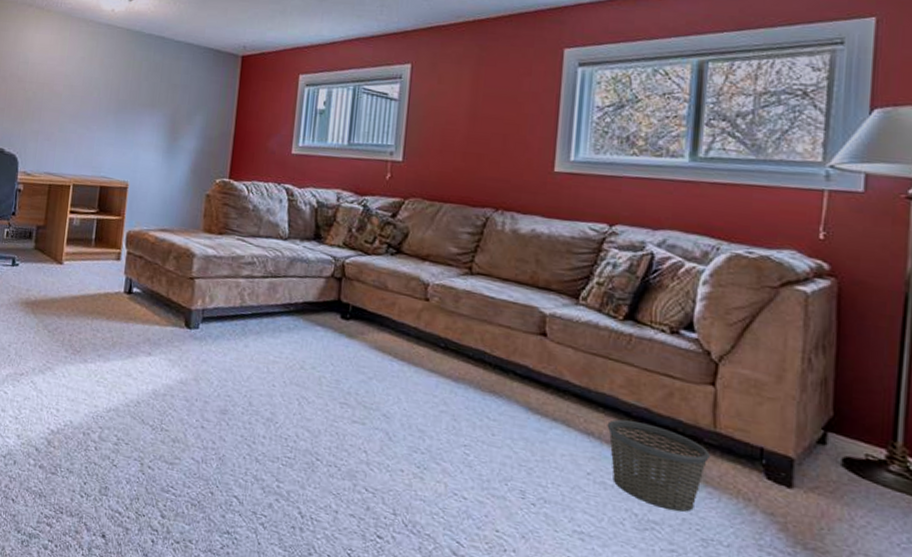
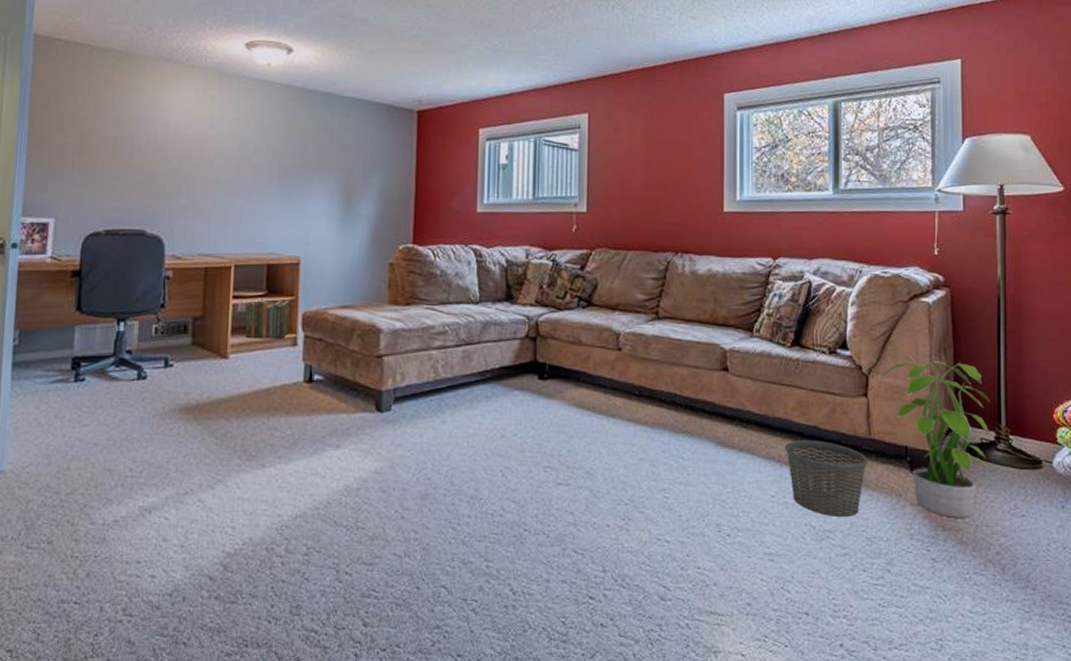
books: none [78,216,118,253] -> present [245,299,291,340]
potted plant: none [731,346,883,541] -> present [878,354,993,518]

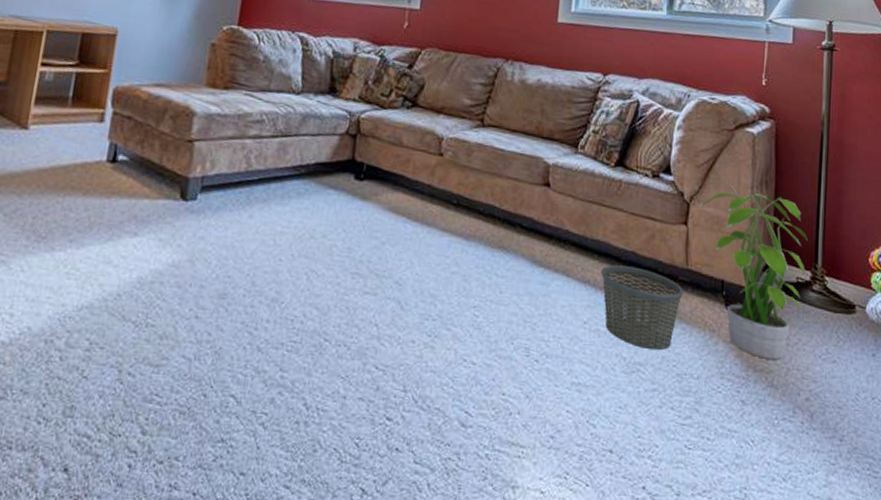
books: present [245,299,291,340] -> none [50,69,103,114]

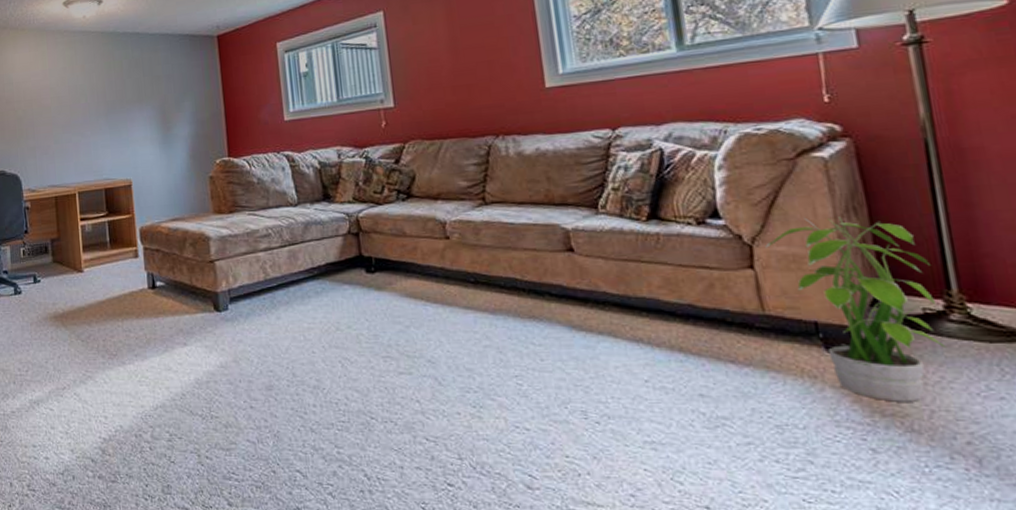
basket: present [601,265,683,350] -> none [654,319,765,402]

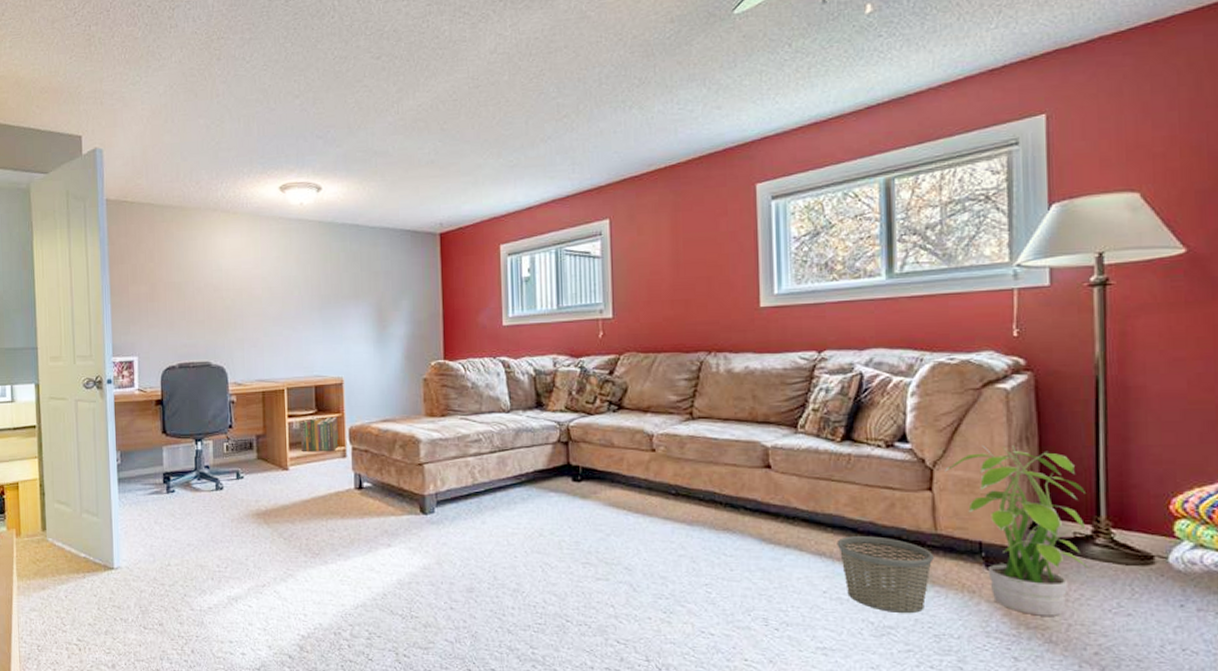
books: none [92,217,130,254] -> present [299,416,339,452]
basket: none [654,319,765,402] -> present [837,536,934,613]

